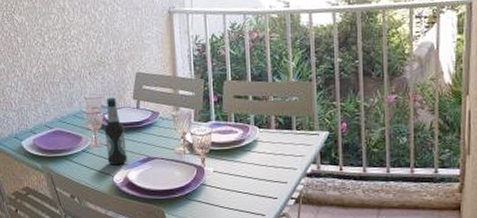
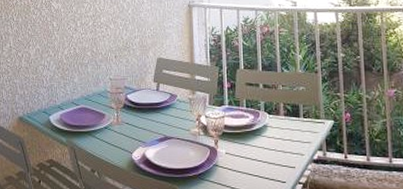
bottle: present [104,97,127,166] -> none [126,79,146,143]

